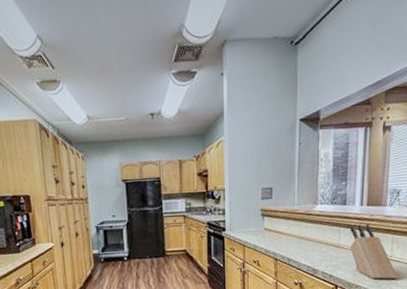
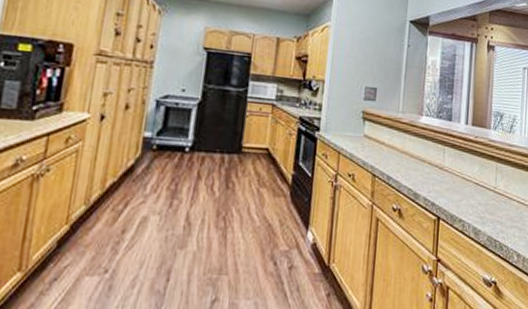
knife block: present [349,224,398,280] -> none [453,145,502,217]

